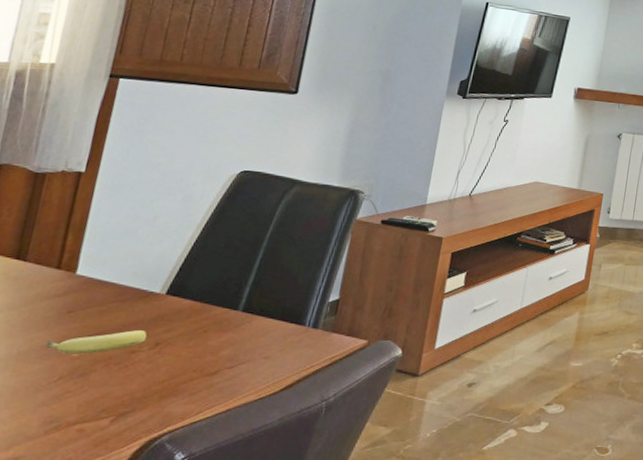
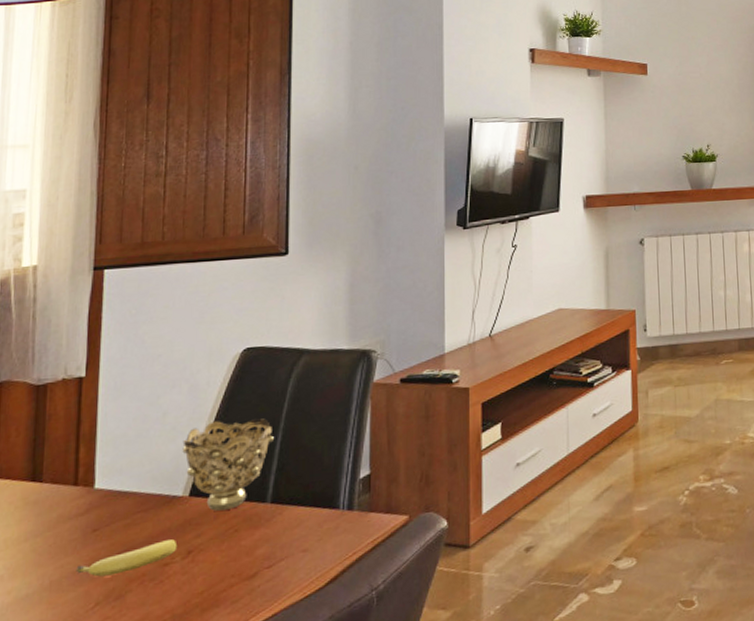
decorative bowl: none [166,231,256,312] -> present [182,417,275,511]

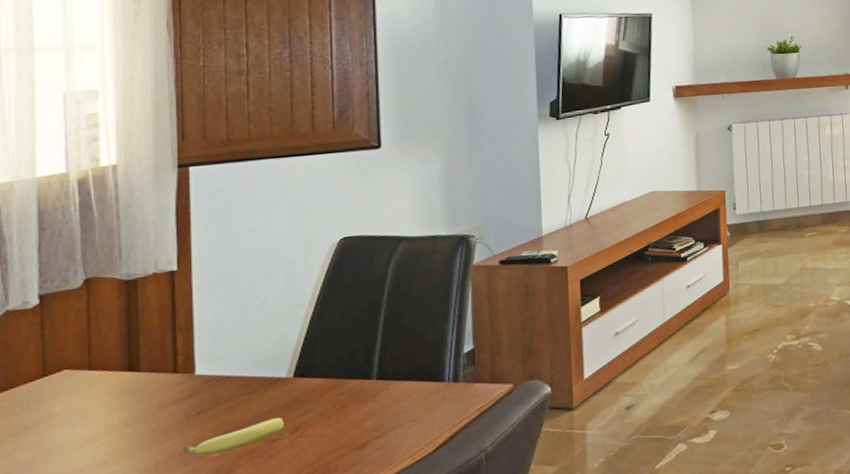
decorative bowl: present [182,417,275,511] -> none [283,301,377,390]

